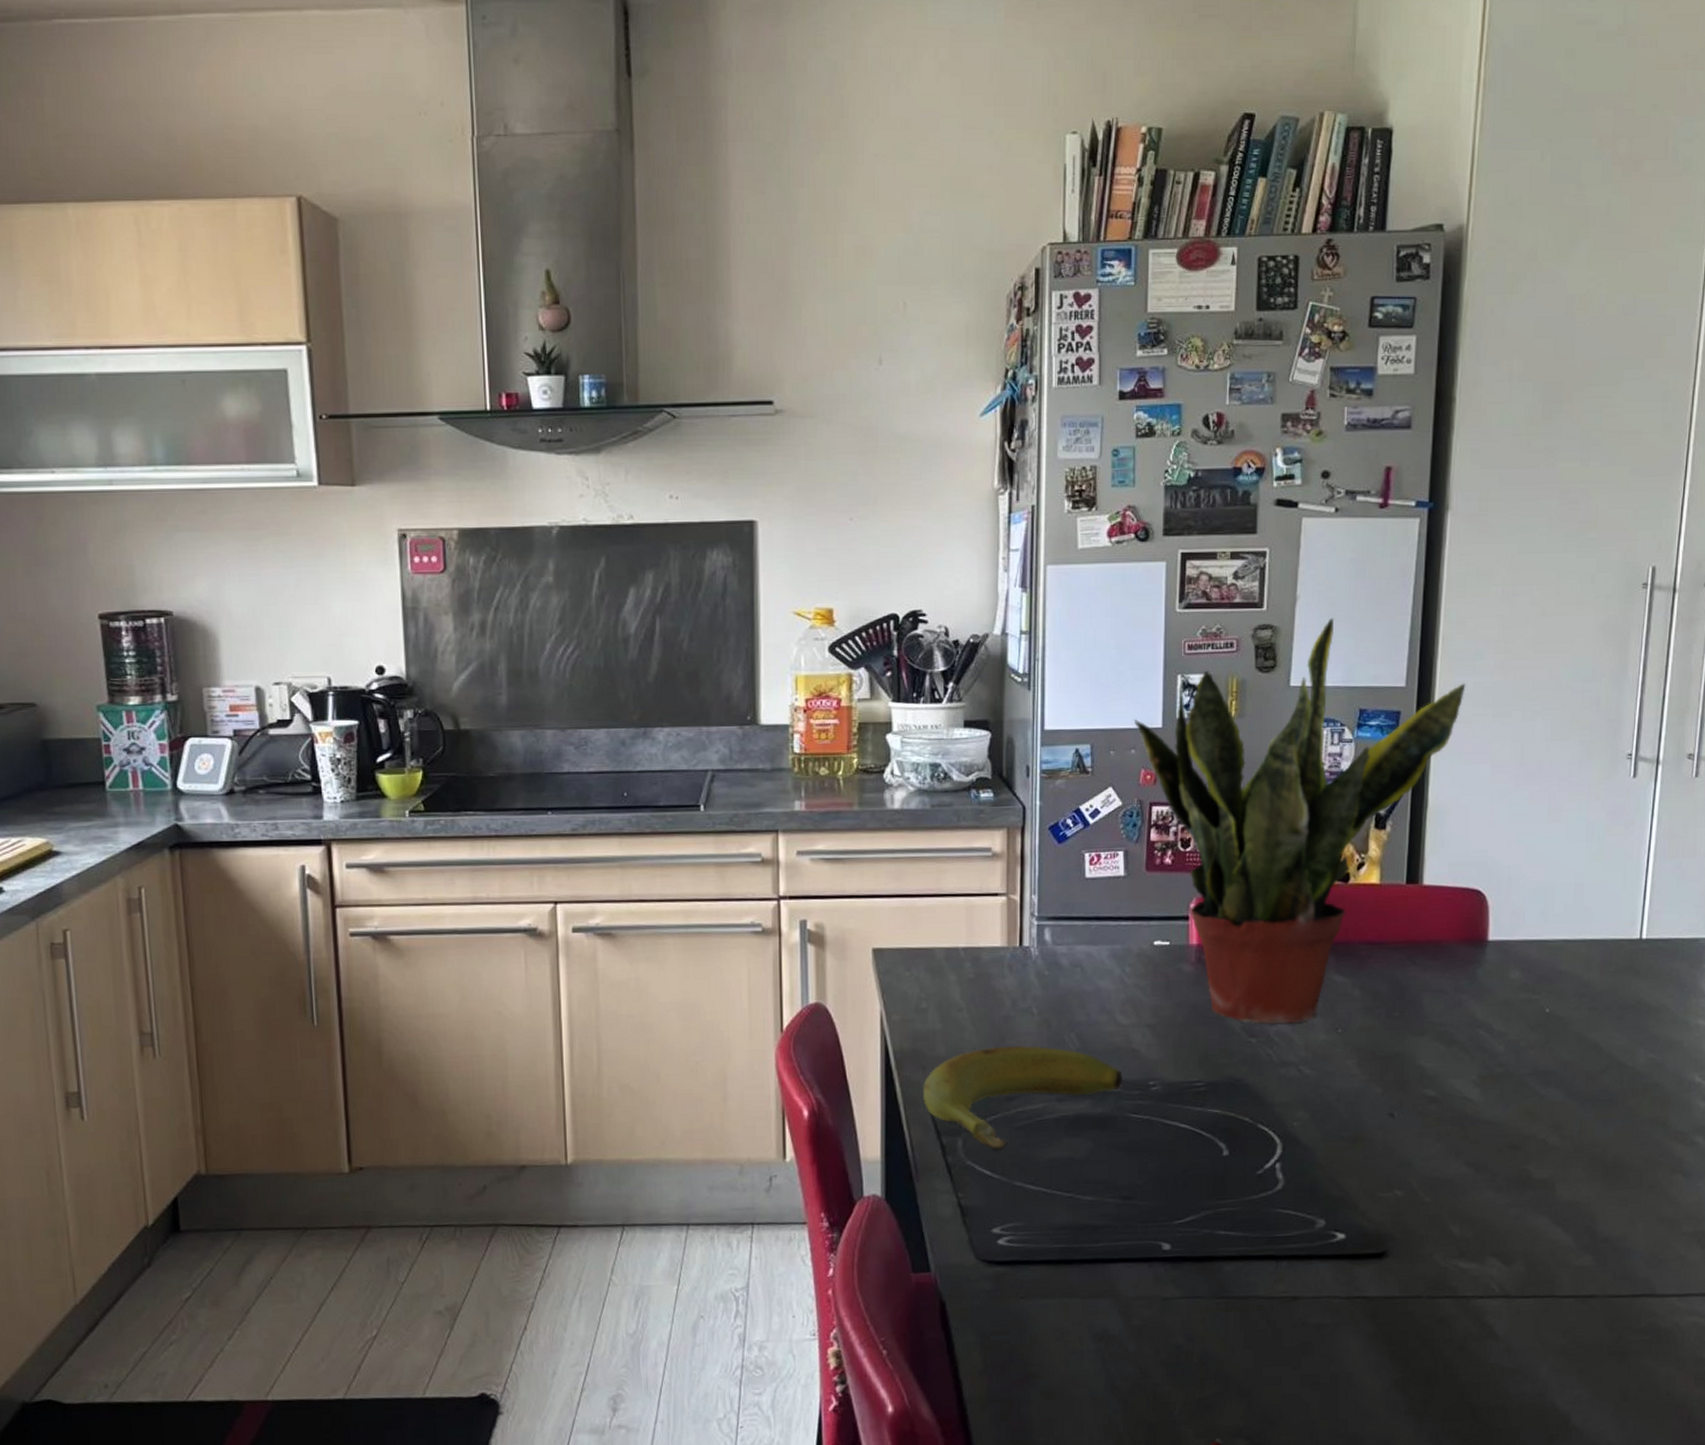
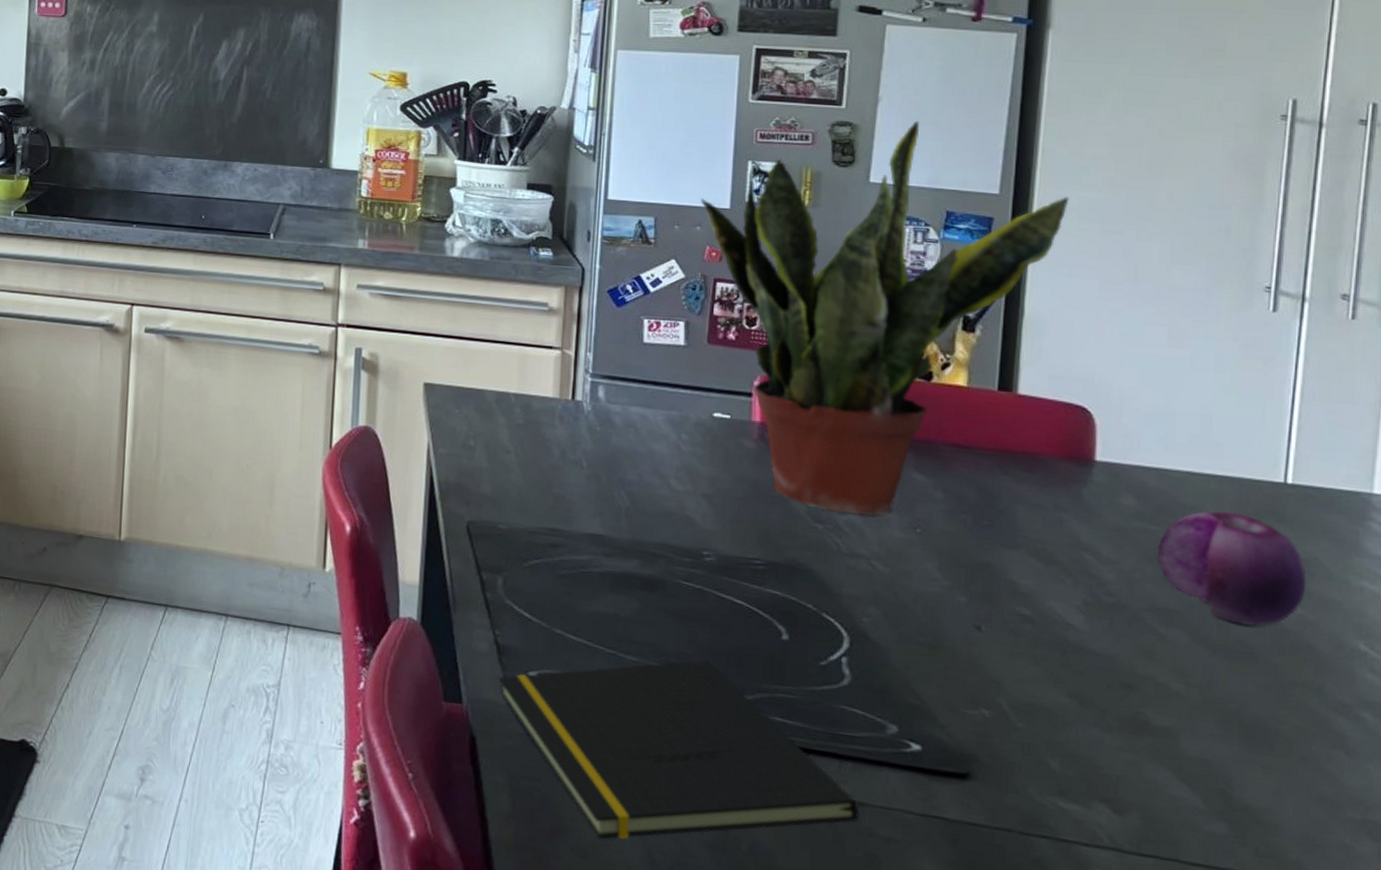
banana: present [923,1045,1123,1151] -> none [465,492,675,596]
notepad: none [964,1188,1294,1377] -> present [498,660,859,839]
fruit: none [1539,972,1656,1076] -> present [1158,510,1307,626]

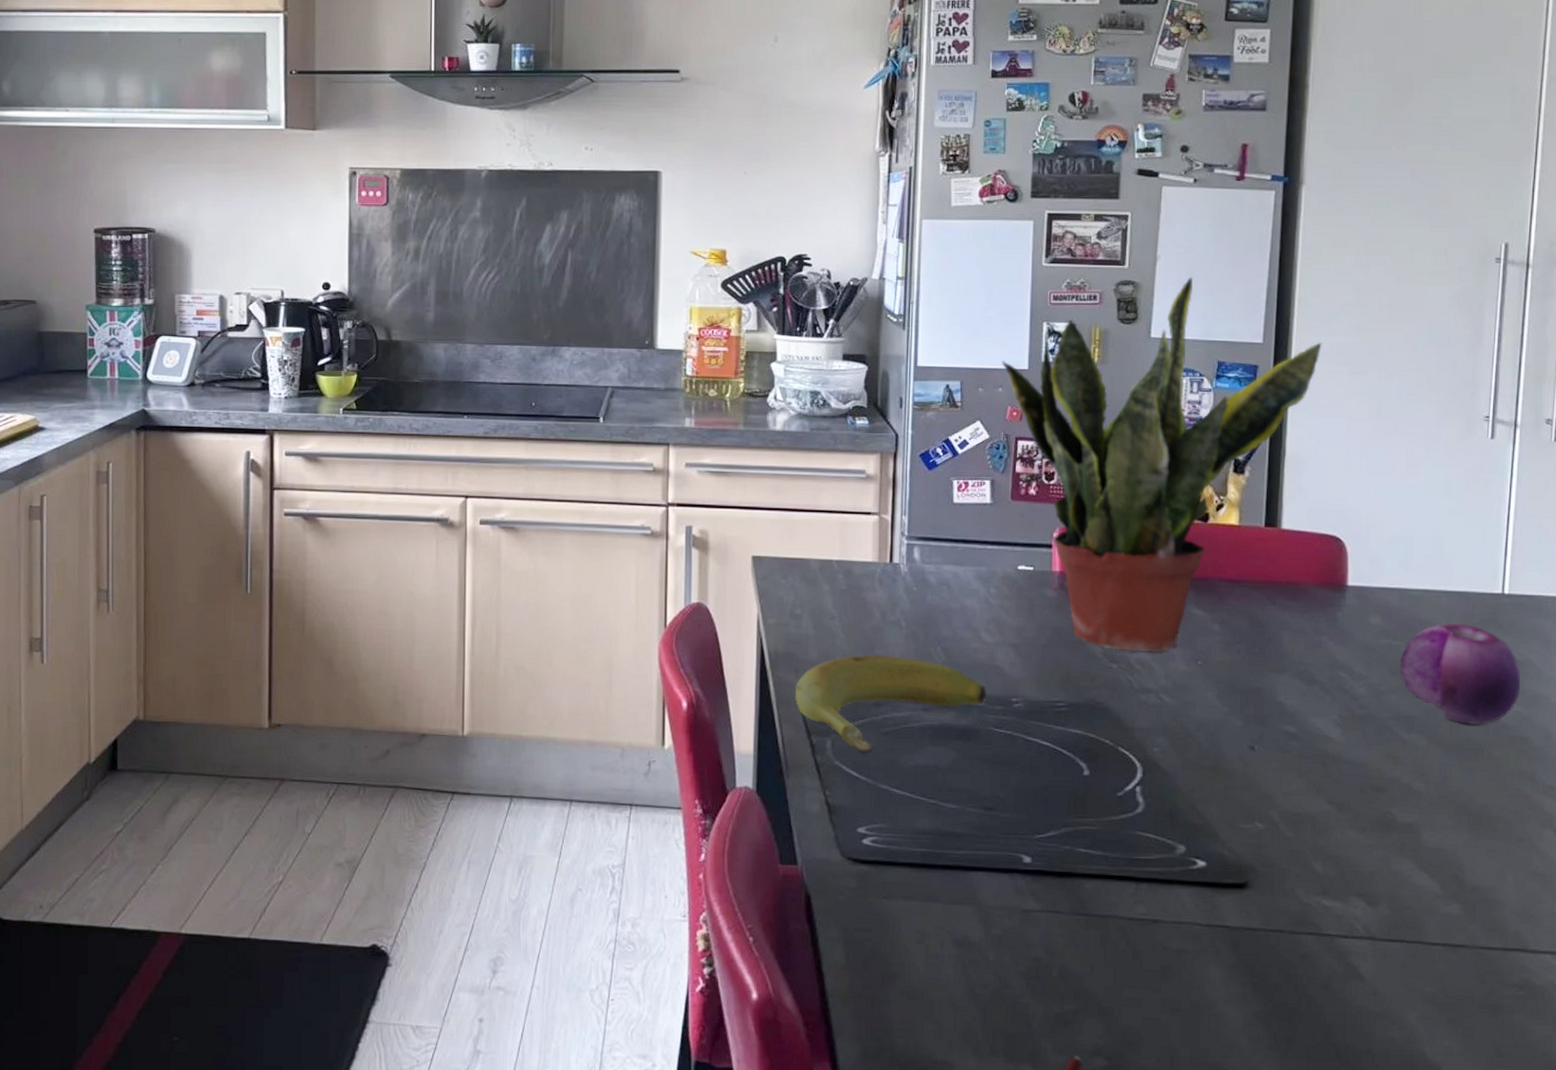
banana: none [465,492,675,596] -> present [795,654,986,754]
notepad: present [498,660,859,839] -> none [830,801,1154,980]

